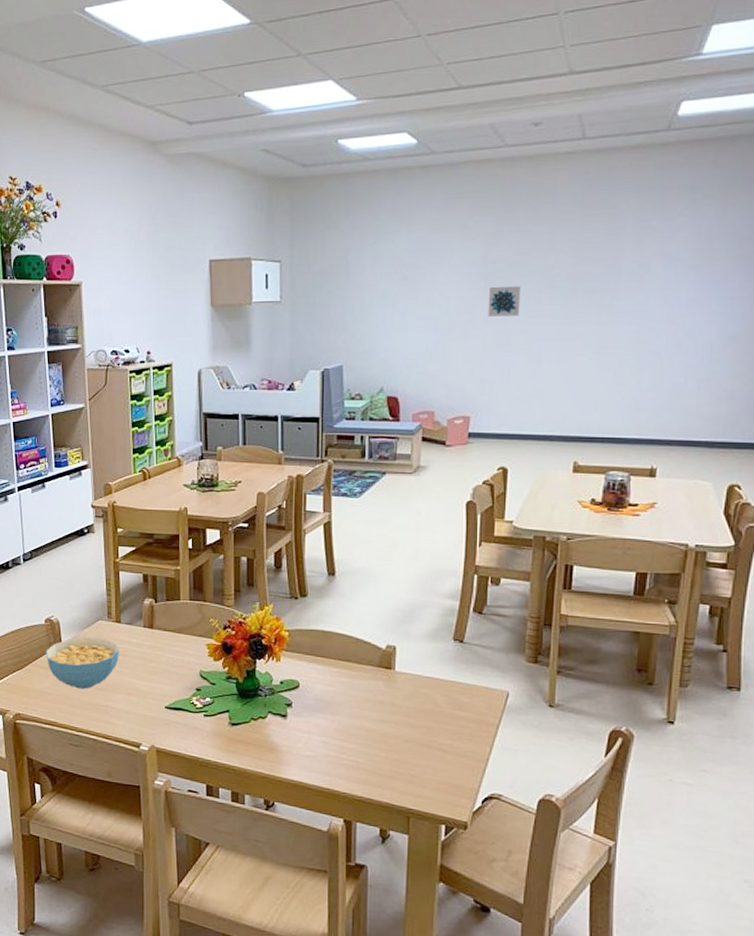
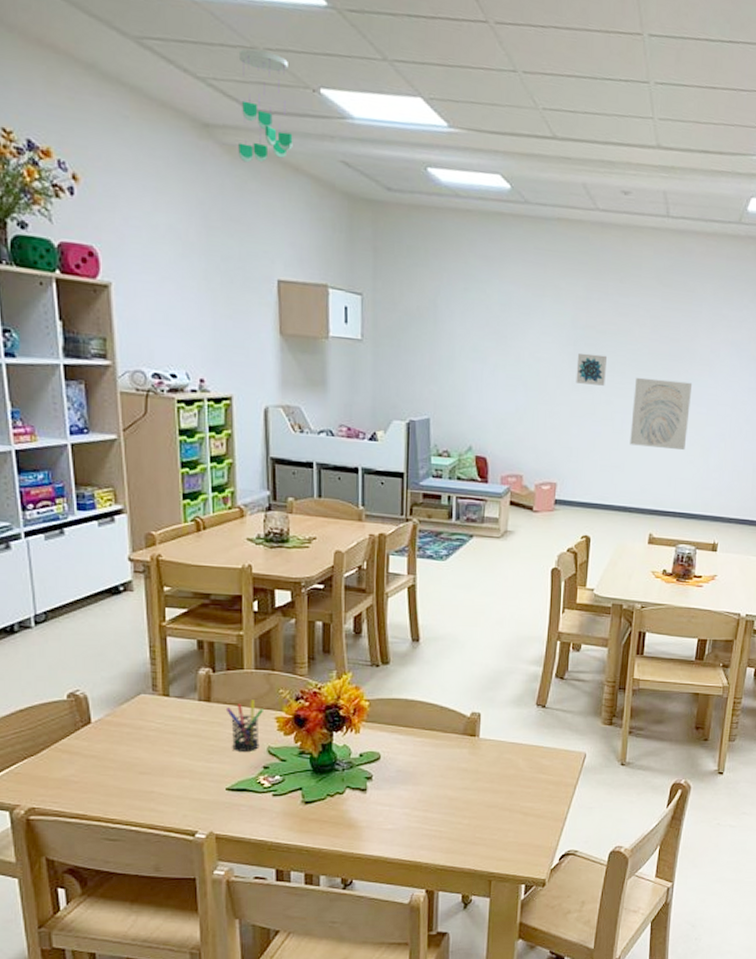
cereal bowl: present [46,637,119,689] -> none [70,714,168,774]
pen holder: none [165,627,197,674] -> present [225,699,265,751]
ceiling mobile: none [178,72,222,167] -> present [238,49,293,163]
wall art: none [549,301,619,373] -> present [630,377,693,451]

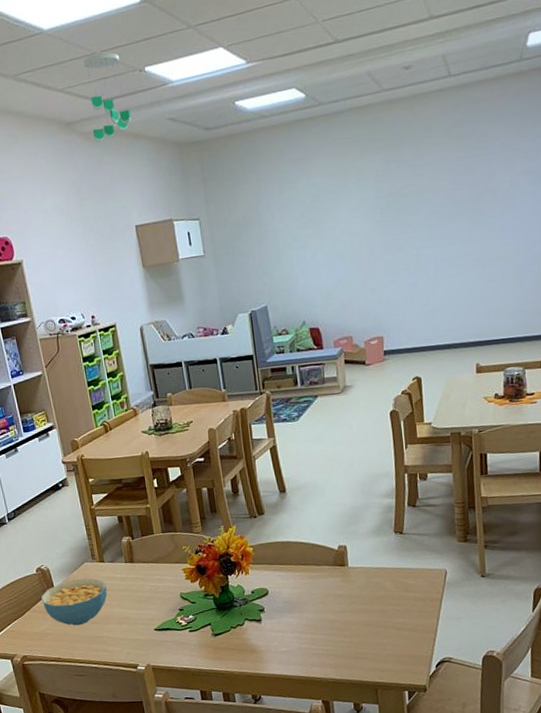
cereal bowl: none [70,714,168,774] -> present [41,578,107,626]
pen holder: present [225,699,265,751] -> none [145,557,174,599]
wall art: present [576,352,607,386] -> none [385,215,414,246]
wall art: present [630,377,693,451] -> none [441,218,500,288]

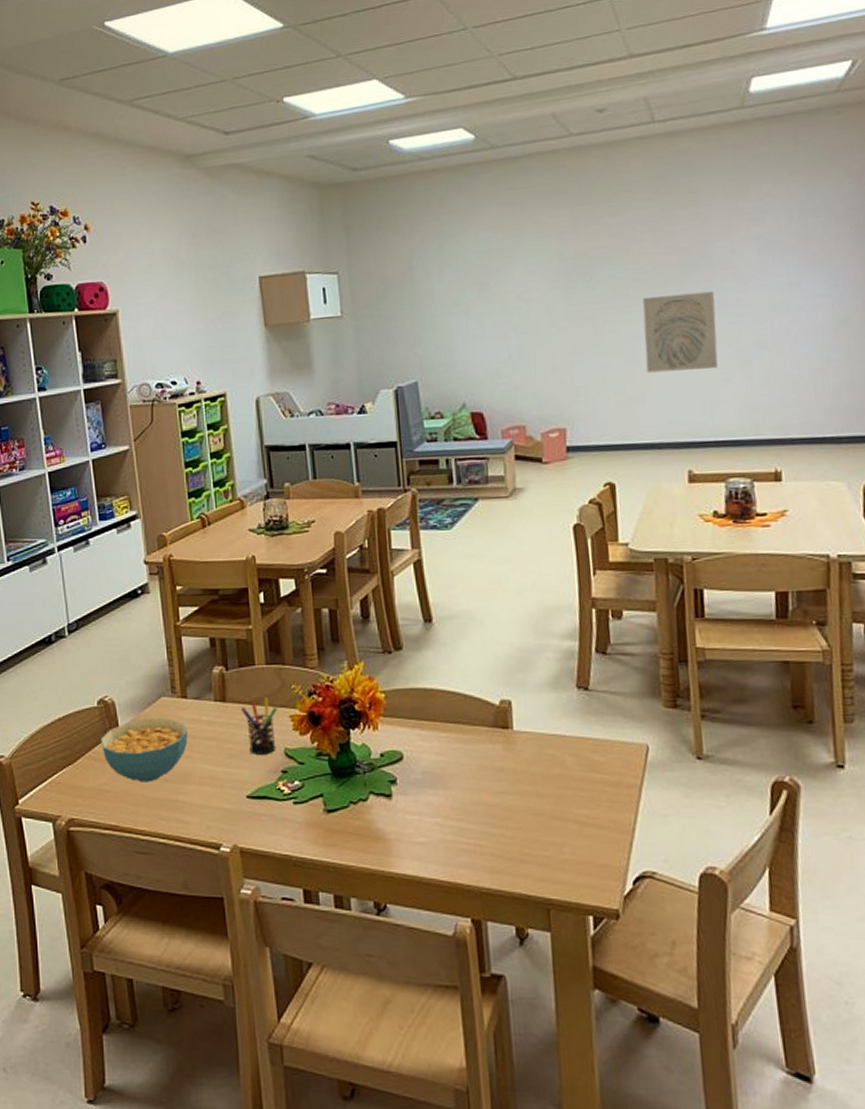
ceiling mobile: present [83,52,131,143] -> none [211,80,263,180]
pen holder: none [145,557,174,599] -> present [240,697,279,754]
wall art: none [441,218,500,288] -> present [642,291,718,373]

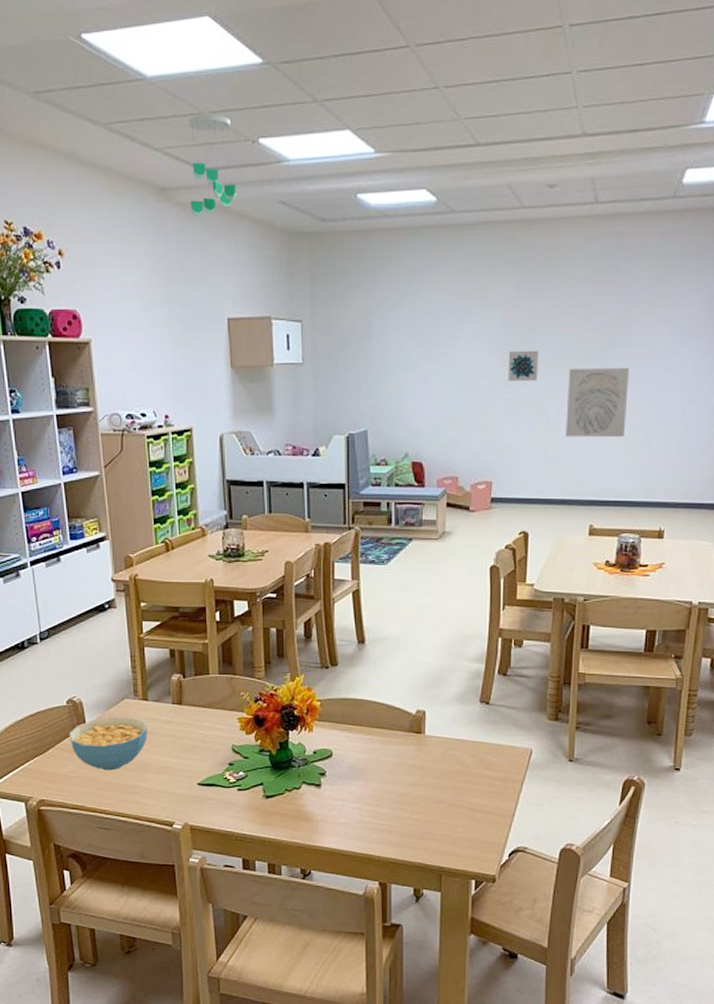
ceiling mobile: none [211,80,263,180] -> present [188,114,237,217]
pen holder: present [240,697,279,754] -> none [195,702,228,749]
wall art: none [570,281,607,317] -> present [508,350,538,381]

